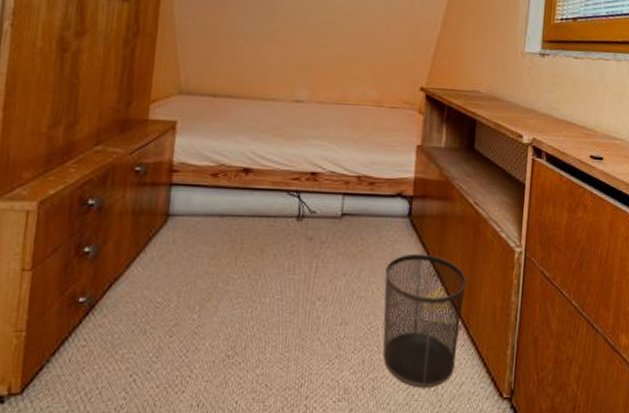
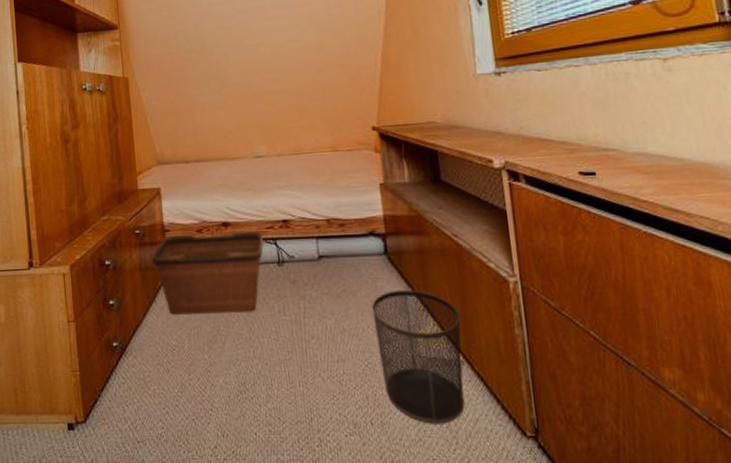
bicycle basket: none [149,176,286,269] -> present [151,230,264,315]

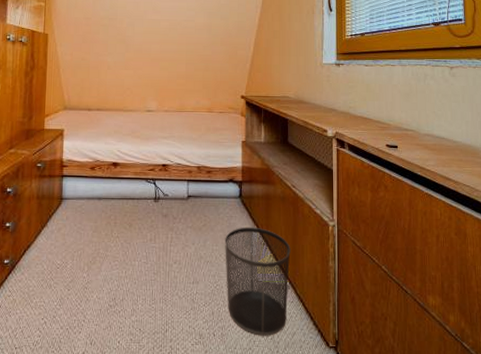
bicycle basket: present [151,230,264,315] -> none [48,169,145,239]

